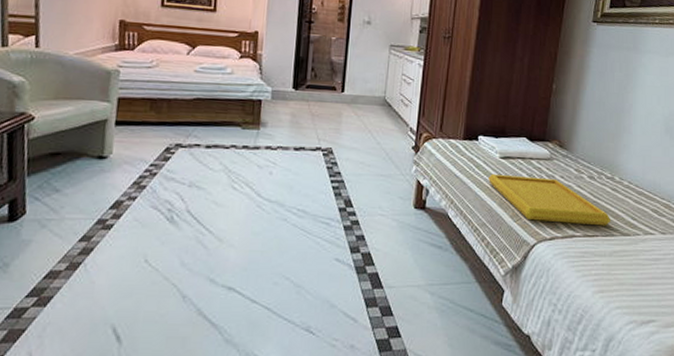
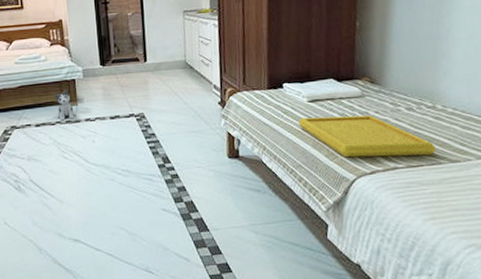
plush toy: none [233,110,255,145] -> present [54,89,76,121]

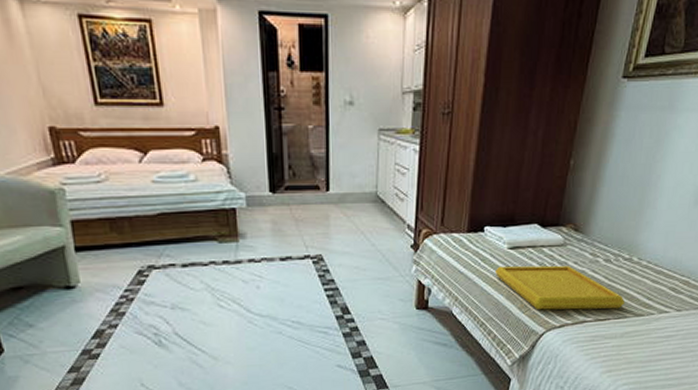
plush toy: present [54,89,76,121] -> none [207,221,236,261]

